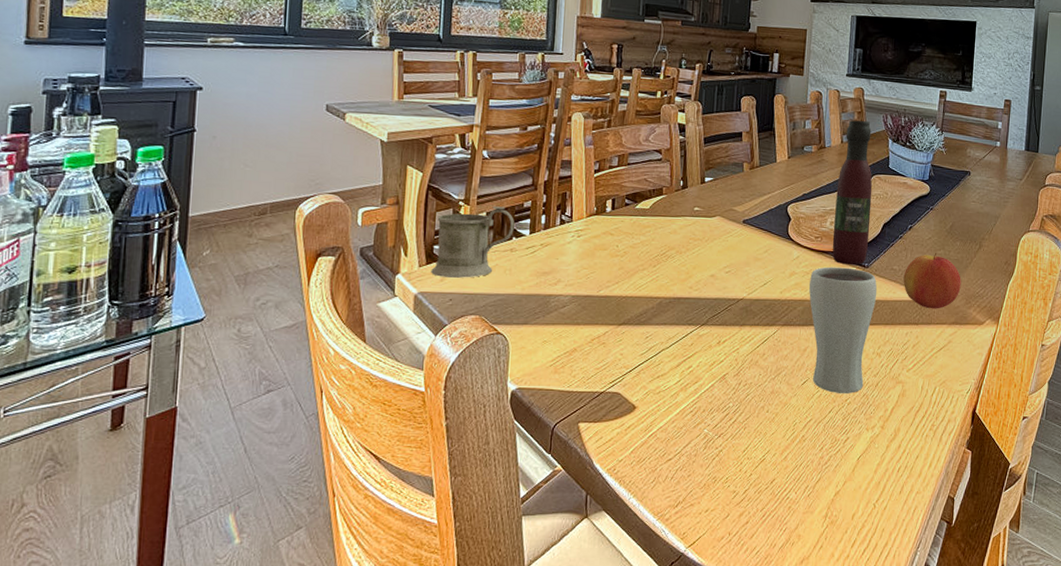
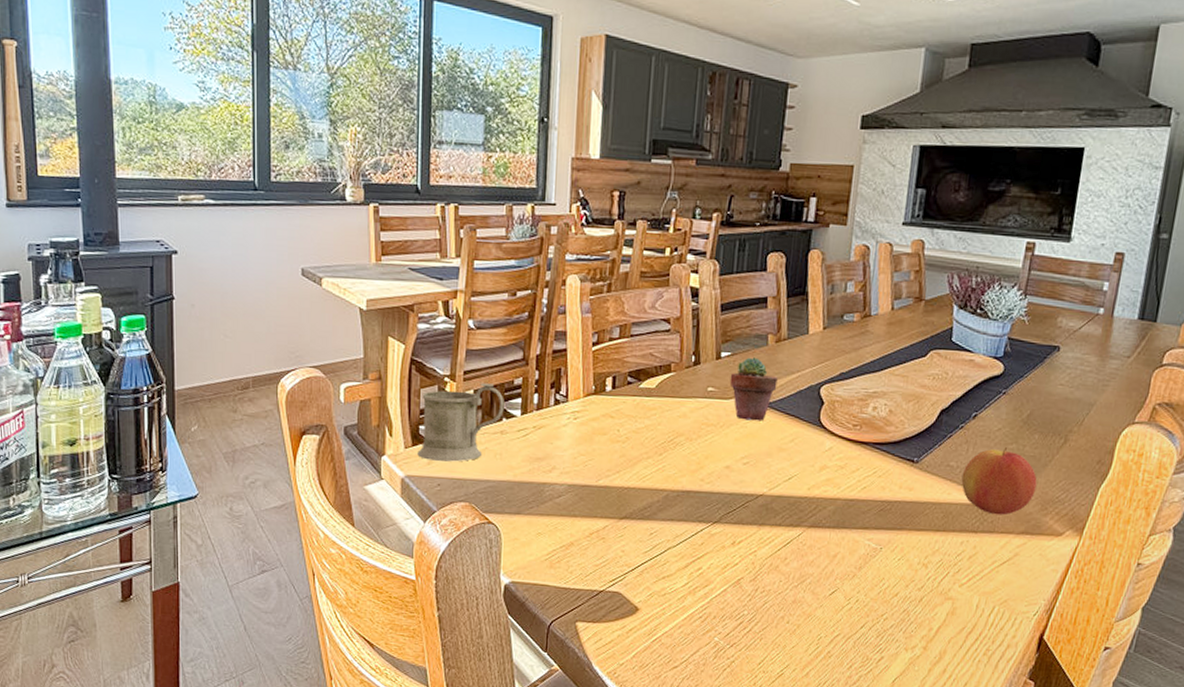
potted succulent: none [712,181,752,236] -> present [729,357,778,421]
drinking glass: present [809,266,877,393] -> none [842,460,928,608]
wine bottle: present [832,120,873,266] -> none [873,281,932,460]

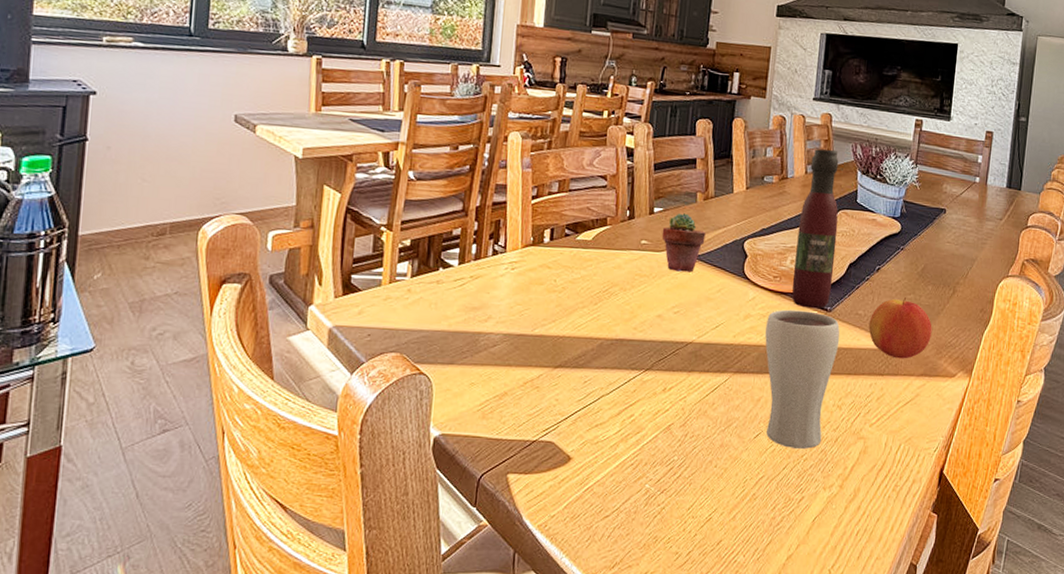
mug: present [417,383,504,462] -> none [348,233,442,312]
drinking glass: none [842,460,928,608] -> present [765,309,840,449]
wine bottle: none [873,281,932,460] -> present [792,149,839,309]

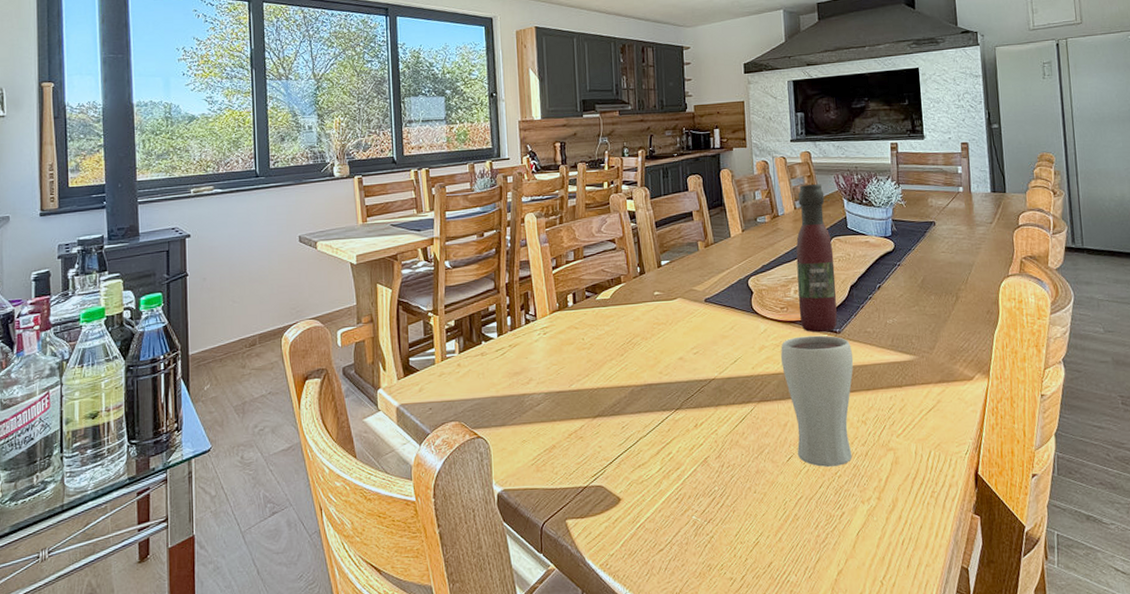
potted succulent: present [662,213,706,273] -> none [671,262,712,316]
apple: present [868,298,932,359] -> none [879,310,943,369]

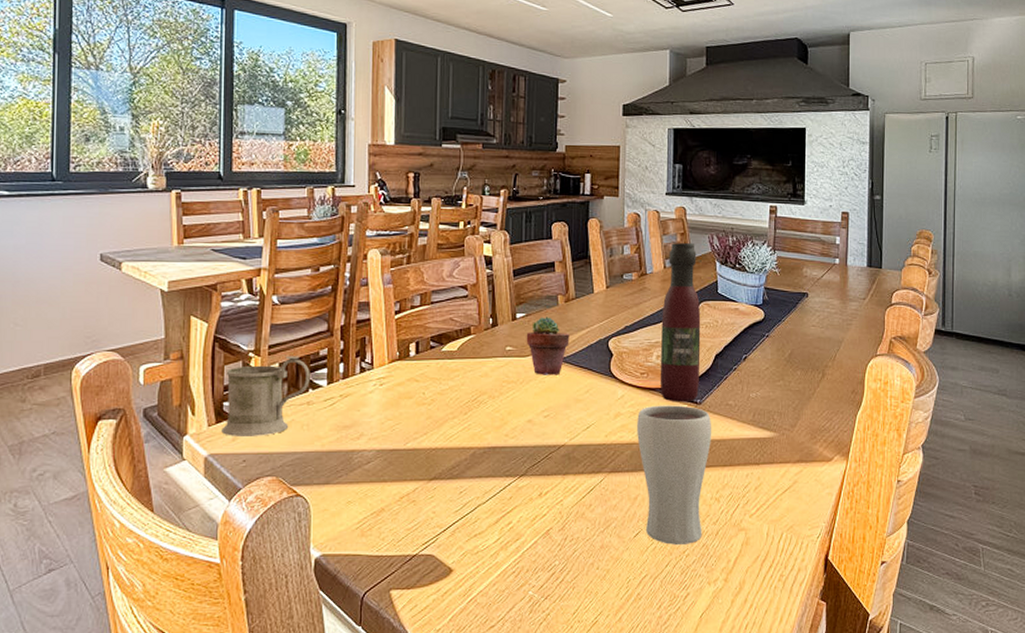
mug: none [409,313,482,388] -> present [221,356,310,436]
potted succulent: none [671,262,712,316] -> present [526,317,570,375]

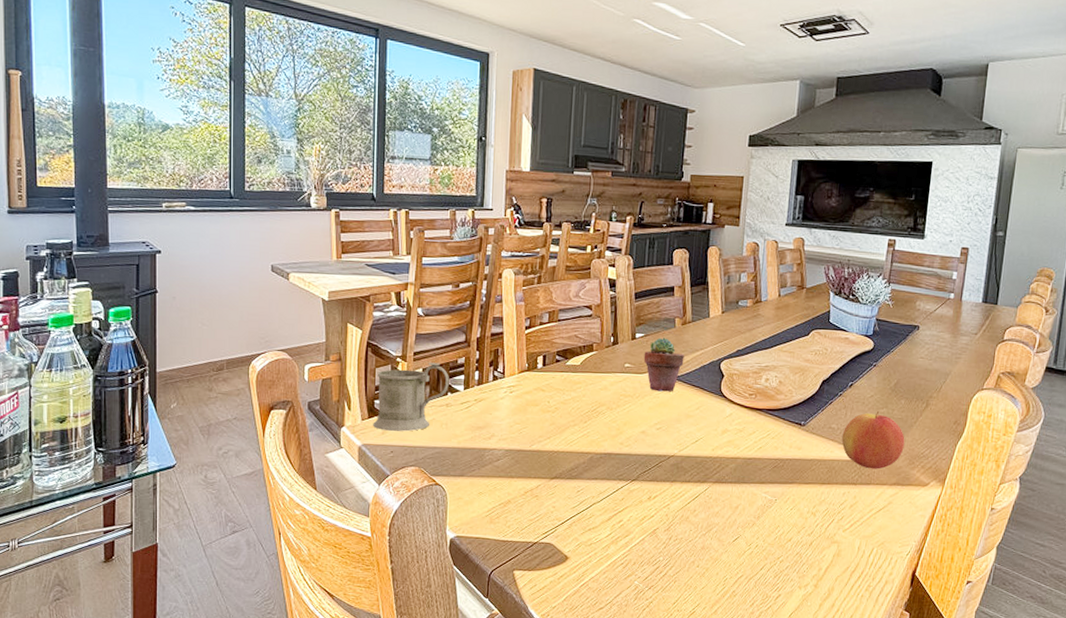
drinking glass: present [637,405,711,545] -> none [742,424,814,552]
wine bottle: present [660,243,701,402] -> none [767,272,812,424]
apple: none [740,385,804,447] -> present [841,411,905,469]

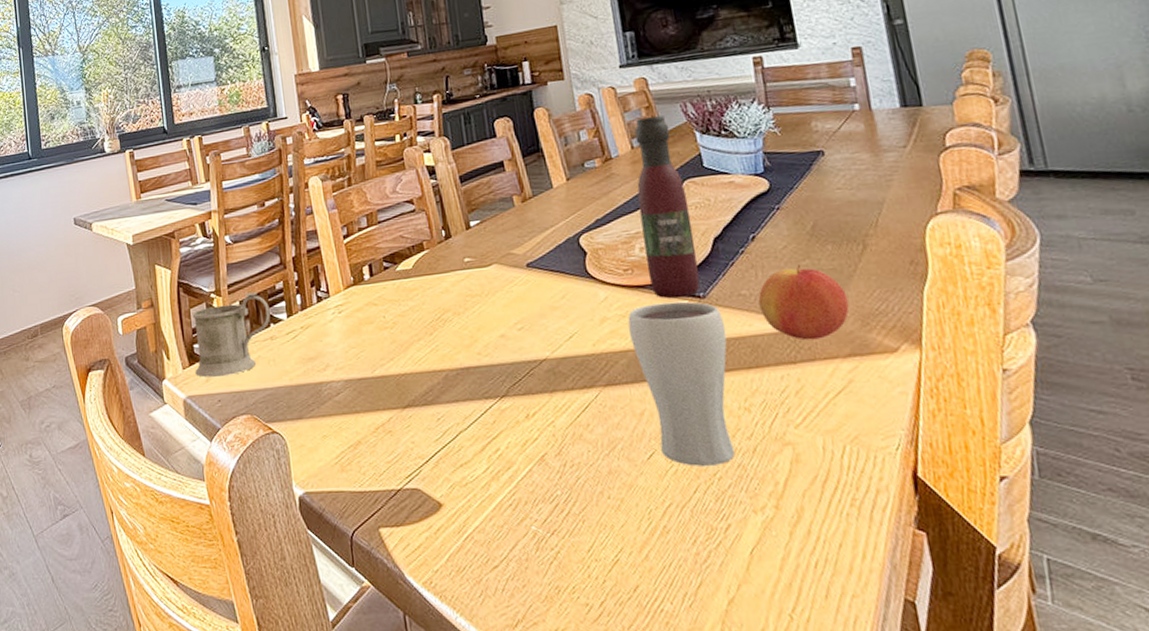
potted succulent: present [643,337,684,392] -> none [484,220,534,285]
drinking glass: none [742,424,814,552] -> present [627,301,735,466]
wine bottle: none [767,272,812,424] -> present [634,116,700,299]

